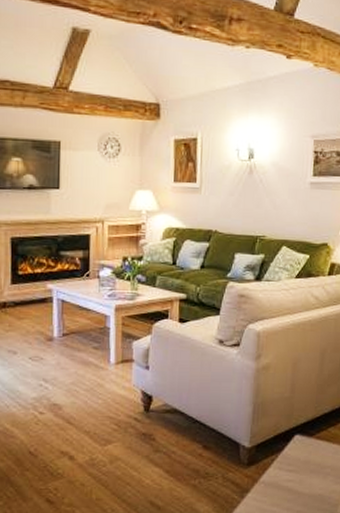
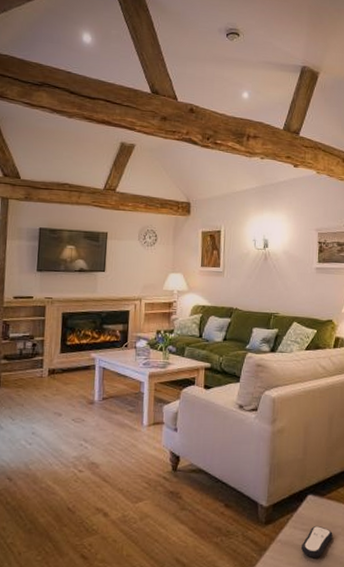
remote control: none [287,466,321,498] -> present [301,525,333,557]

